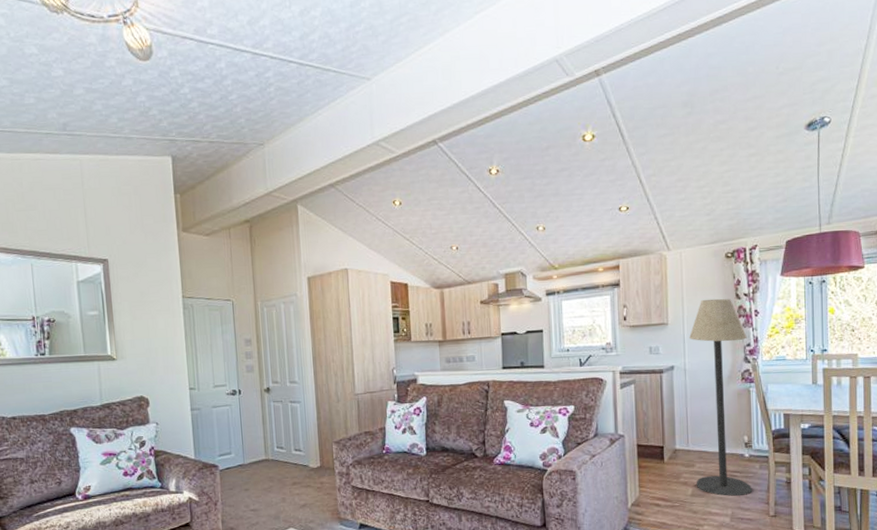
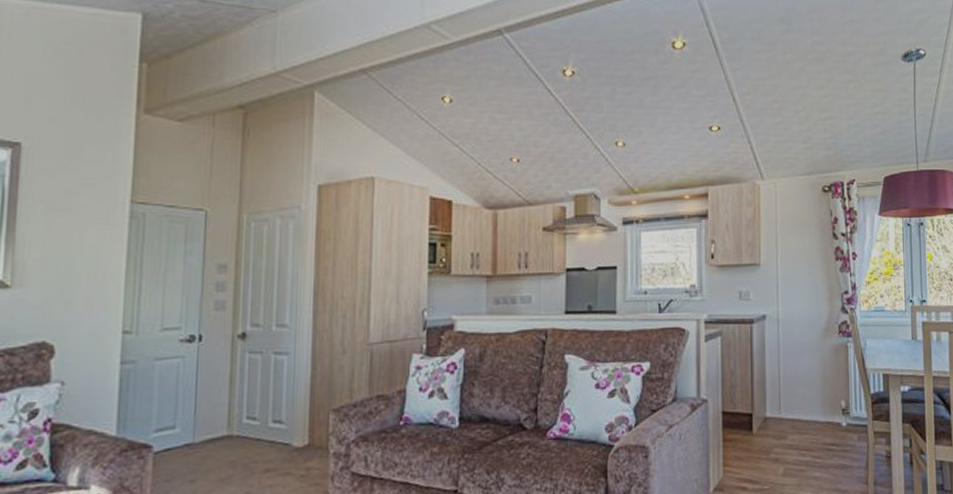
floor lamp: present [689,298,753,496] -> none [783,237,850,476]

